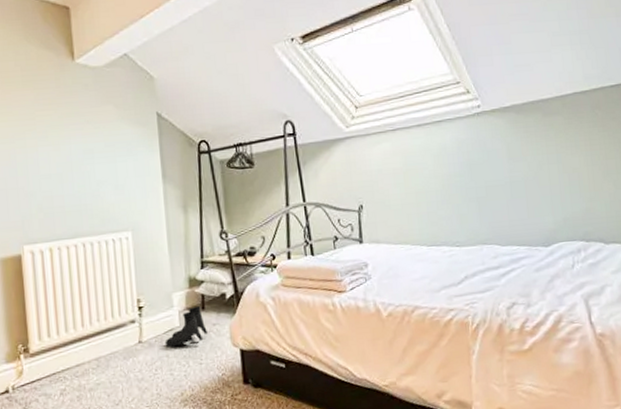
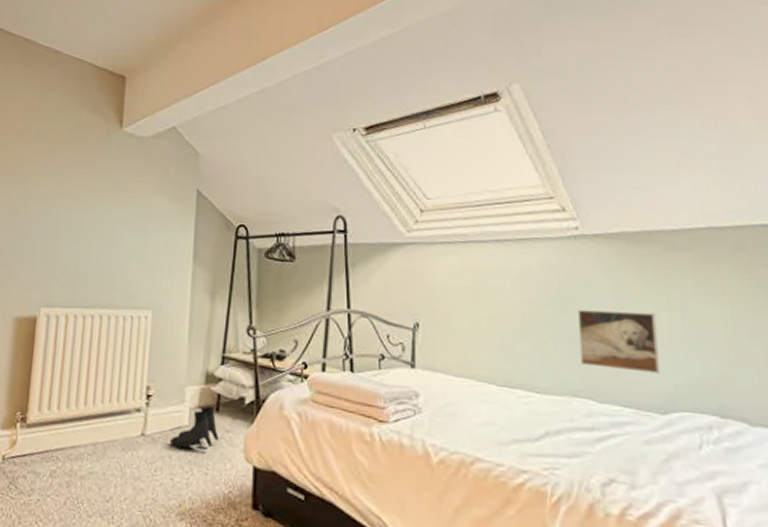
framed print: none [483,168,544,219] -> present [577,310,660,374]

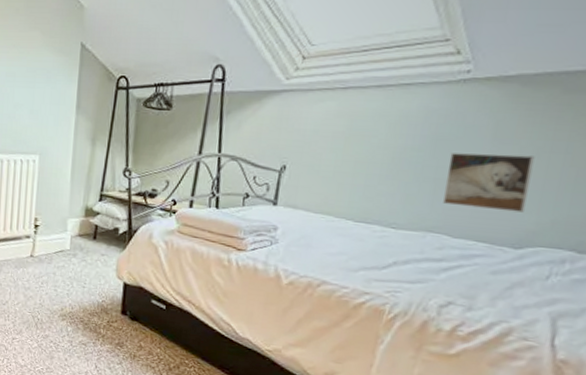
boots: present [169,406,219,449] -> none [53,234,95,268]

